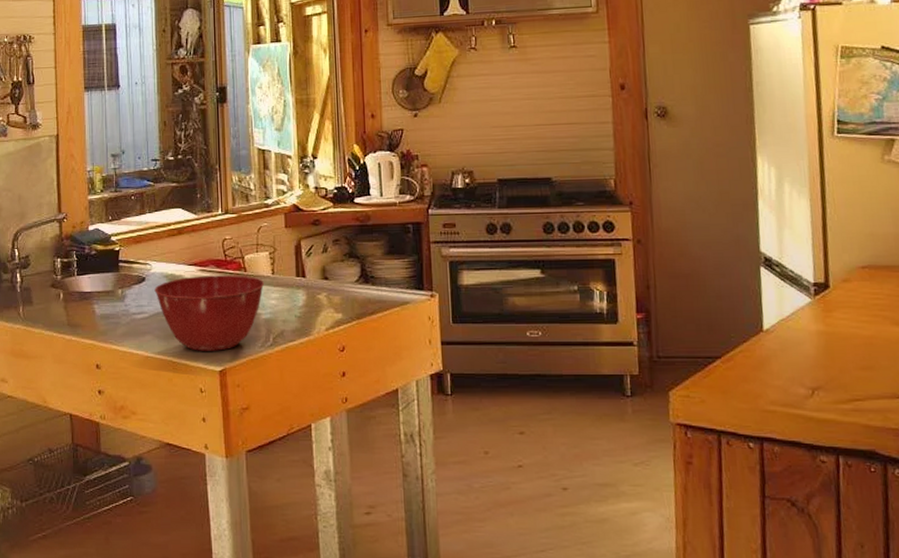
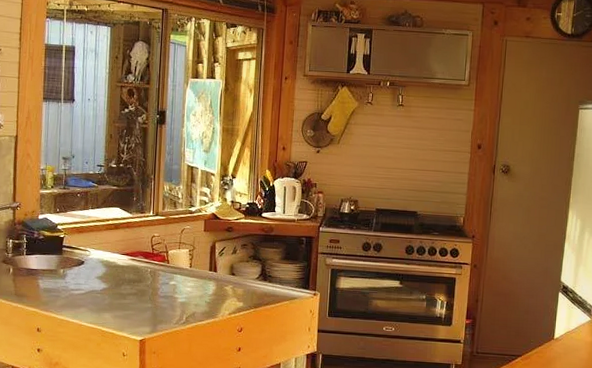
mixing bowl: present [154,275,265,351] -> none [91,263,183,325]

